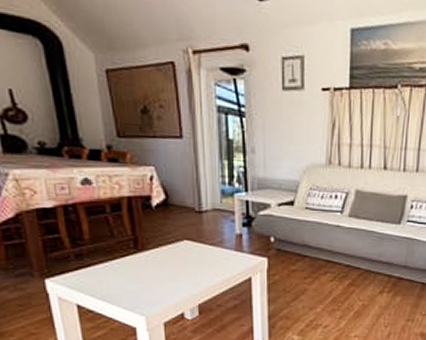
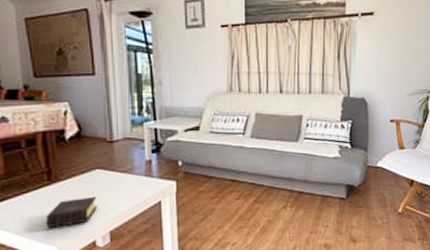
book: none [132,267,185,297] -> present [45,196,97,228]

